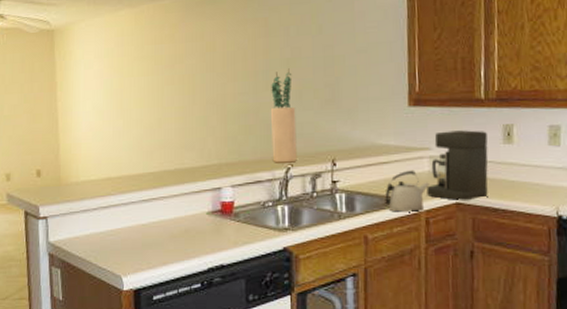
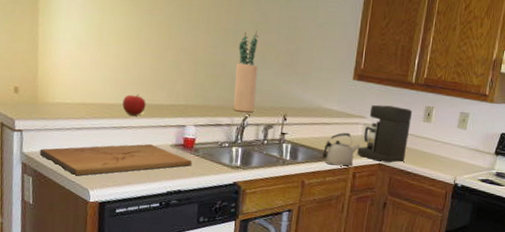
cutting board: none [66,214,233,262] -> present [39,143,193,176]
fruit: none [150,159,175,184] -> present [122,94,146,116]

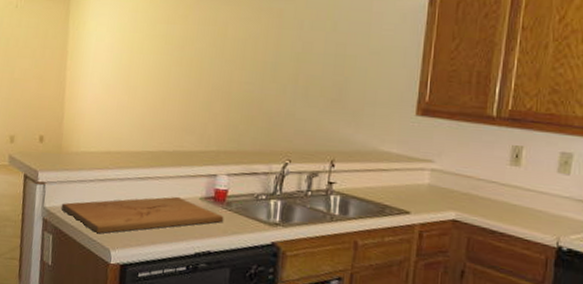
fruit: present [122,94,146,116] -> none [149,140,174,165]
vase: present [233,31,259,114] -> none [271,63,301,160]
kettle: present [322,132,360,167] -> none [379,180,428,224]
coffee maker: present [357,104,412,164] -> none [424,145,494,220]

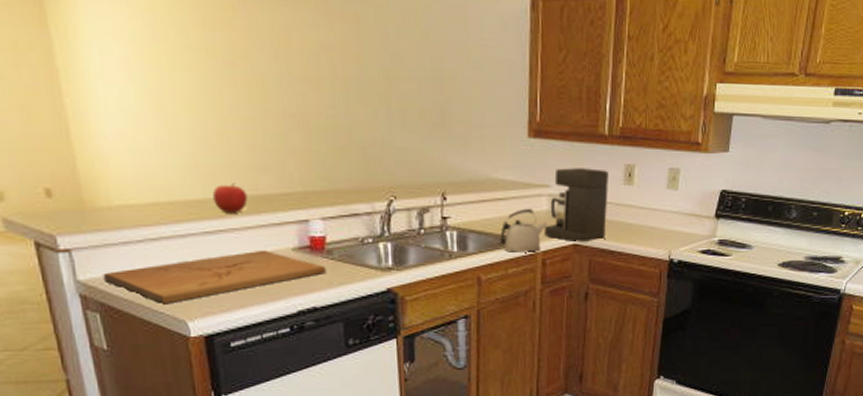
fruit: none [149,140,174,165] -> present [213,183,248,213]
kettle: none [379,180,428,224] -> present [500,208,547,252]
coffee maker: none [424,145,494,220] -> present [544,168,608,243]

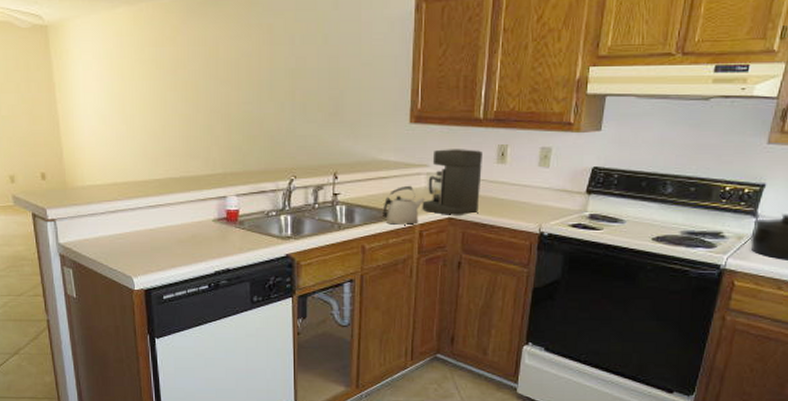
cutting board: present [103,249,327,305] -> none [76,220,239,264]
fruit: present [213,183,248,213] -> none [156,167,181,191]

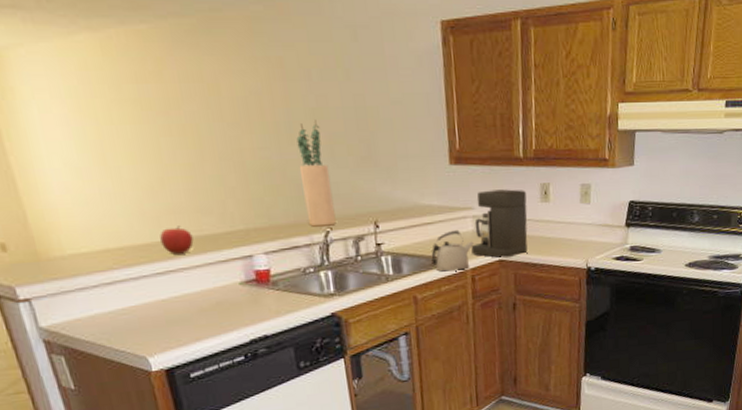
fruit: none [156,167,181,191] -> present [160,226,194,254]
vase: none [274,79,300,176] -> present [296,120,336,228]

